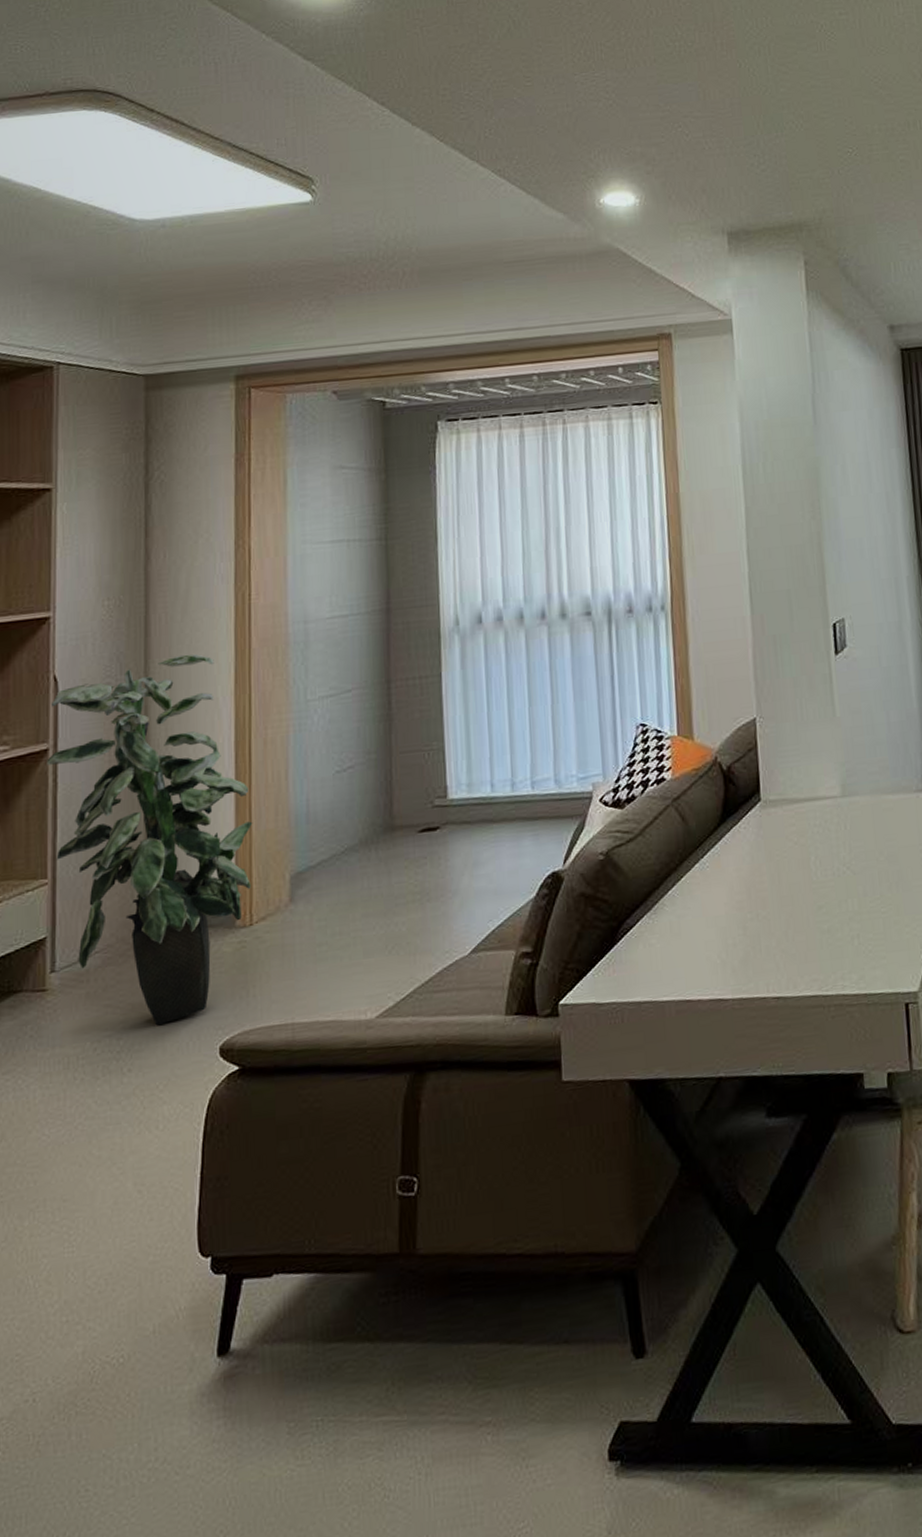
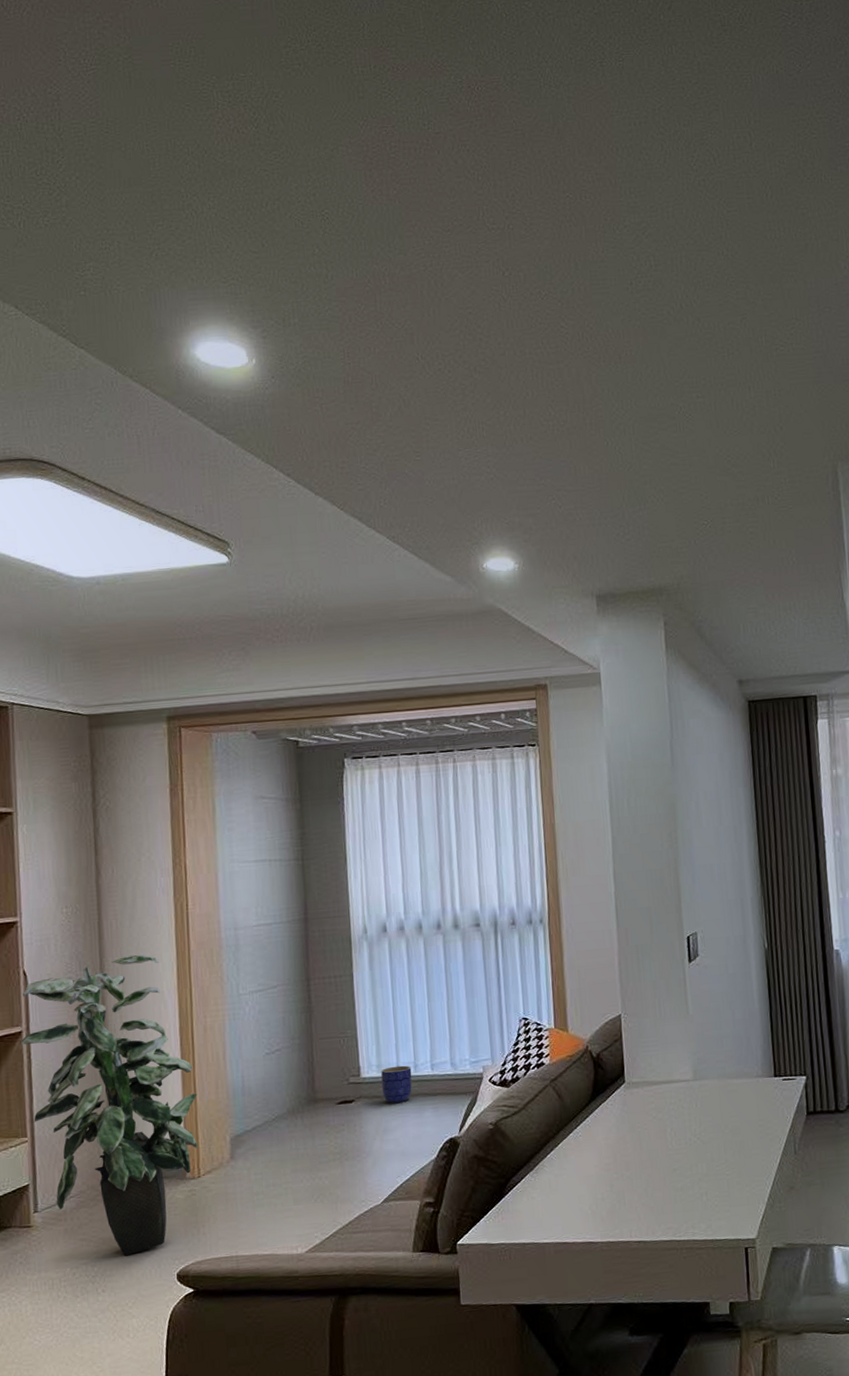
planter: none [472,783,509,830] -> present [381,1065,413,1103]

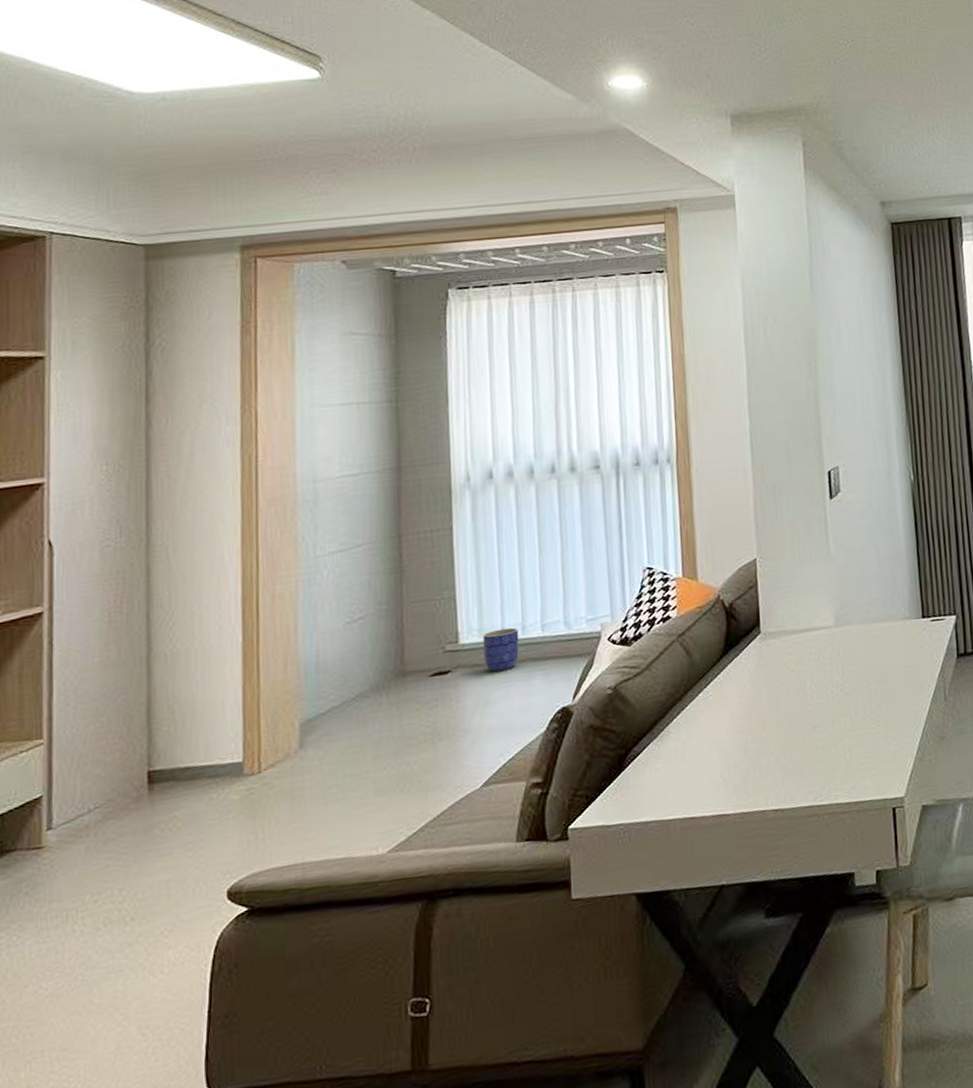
indoor plant: present [21,954,198,1256] -> none [41,515,261,875]

